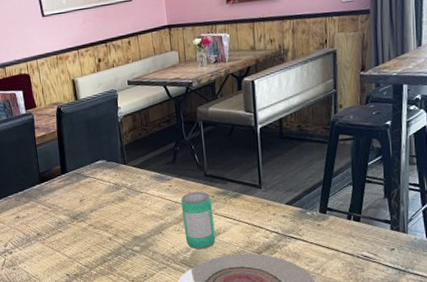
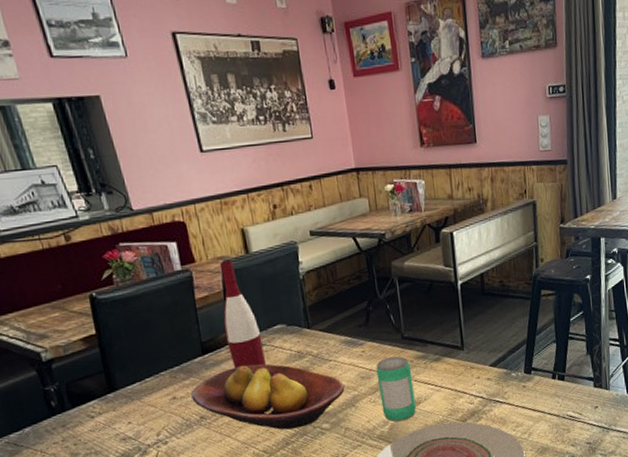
fruit bowl: none [30,192,154,250] -> present [191,364,345,430]
wine bottle: none [54,106,90,196] -> present [219,261,267,369]

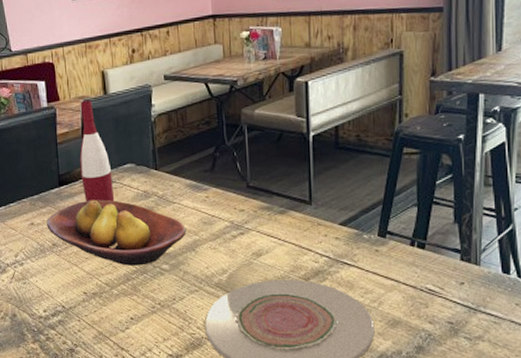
beverage can: present [376,356,416,422] -> none [218,204,257,272]

